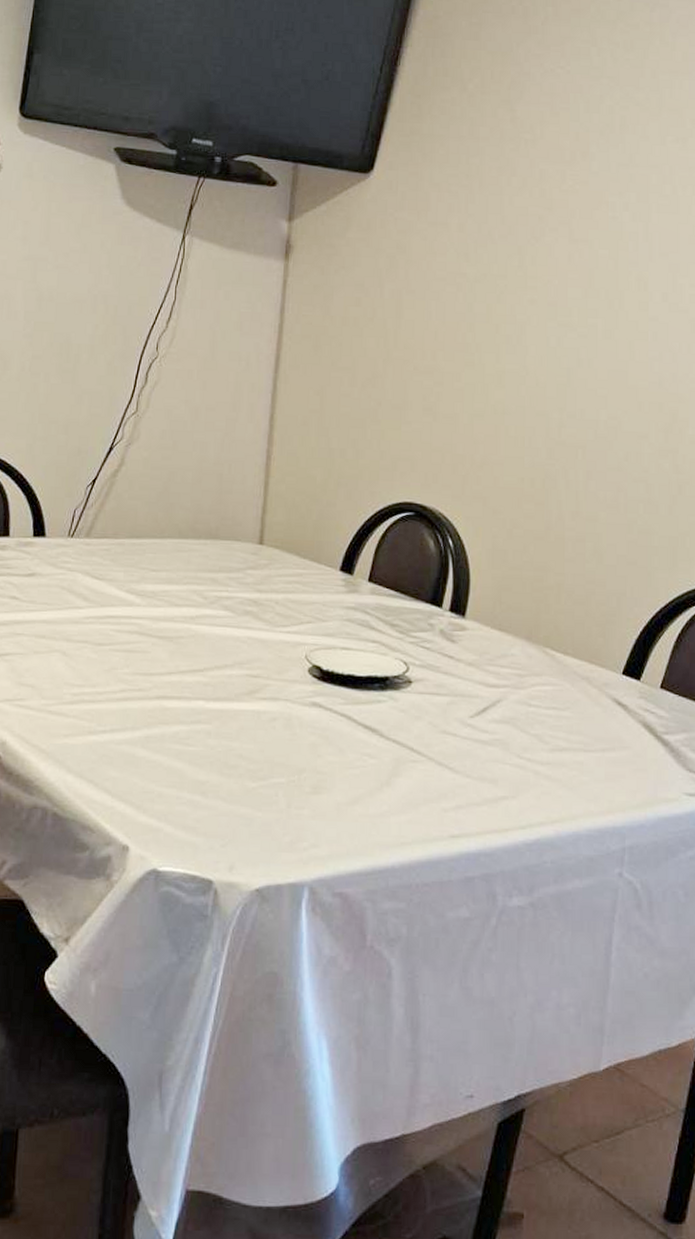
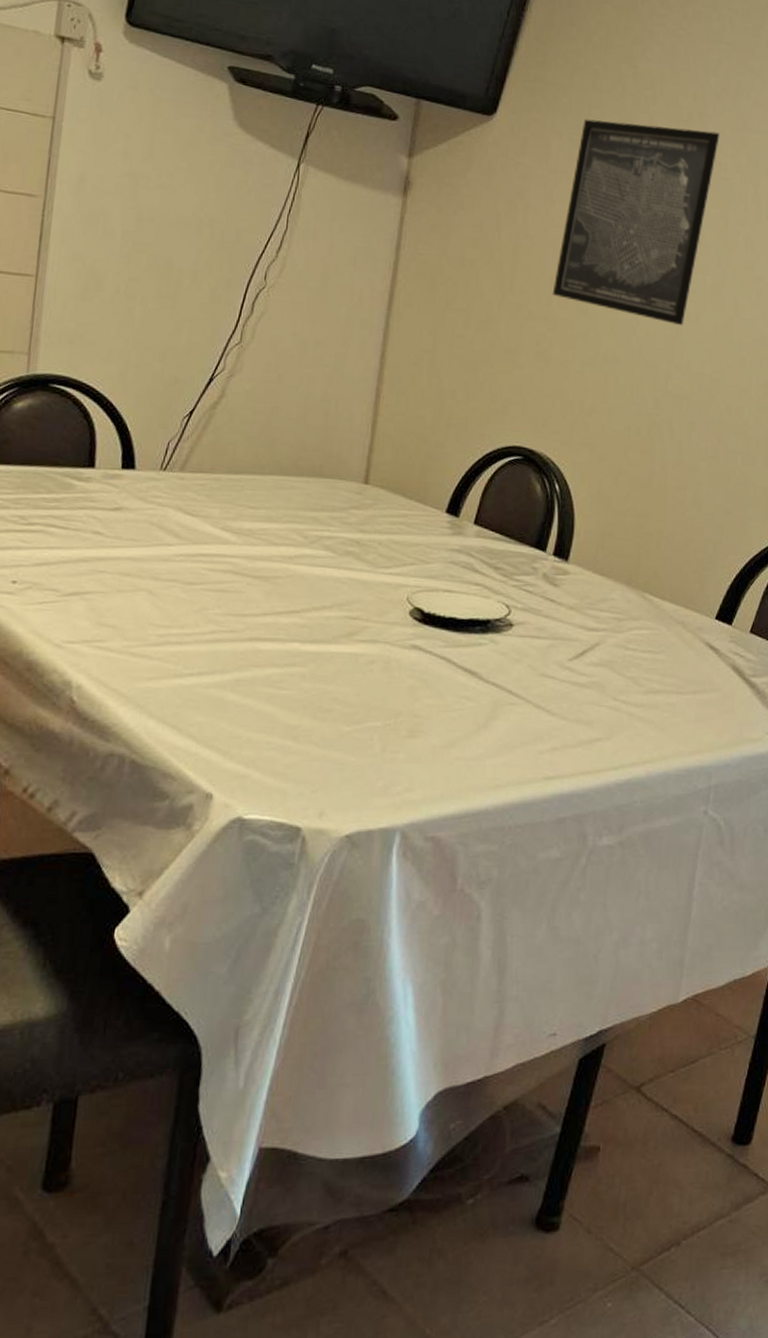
wall art: none [437,168,605,373] -> present [552,119,720,326]

